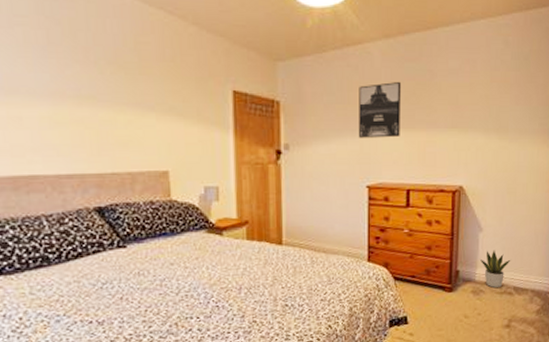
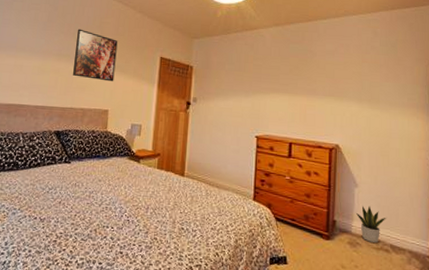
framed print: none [101,54,170,131] -> present [73,29,118,82]
wall art: present [359,82,402,138] -> none [251,58,287,100]

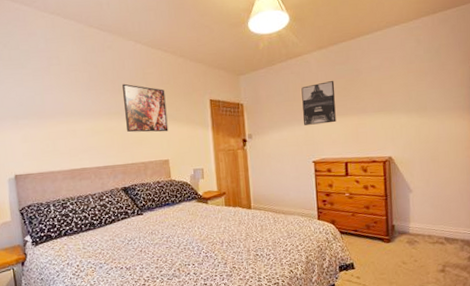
wall art: none [251,58,287,100] -> present [301,81,336,125]
potted plant: present [356,205,386,244] -> none [413,207,440,239]

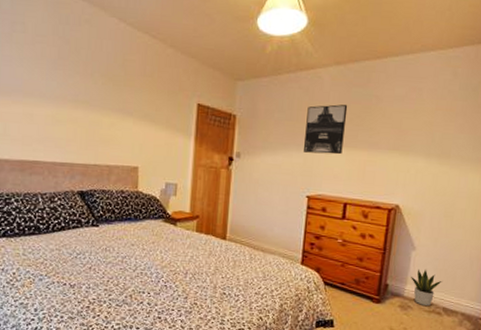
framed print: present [122,83,169,133] -> none [94,68,146,134]
potted plant: none [413,207,440,239] -> present [411,268,442,307]

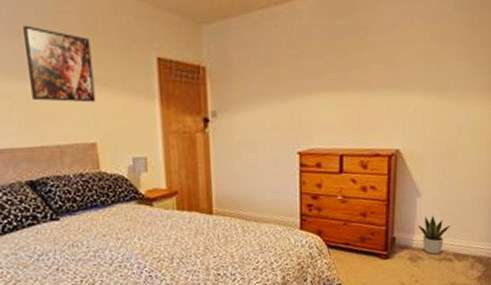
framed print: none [94,68,146,134] -> present [23,25,96,103]
wall art: present [304,104,348,155] -> none [288,41,333,102]

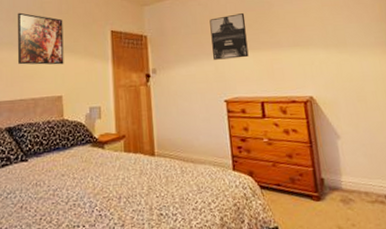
wall art: none [288,41,333,102] -> present [209,13,249,60]
potted plant: present [418,215,451,255] -> none [344,156,376,197]

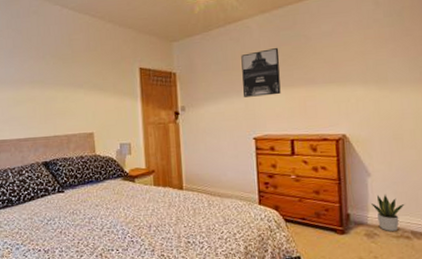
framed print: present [18,12,64,65] -> none [47,50,94,103]
potted plant: none [344,156,376,197] -> present [371,194,405,232]

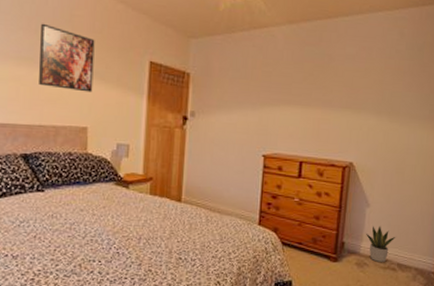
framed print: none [47,50,94,103] -> present [39,23,95,93]
wall art: present [241,48,281,97] -> none [259,63,301,113]

